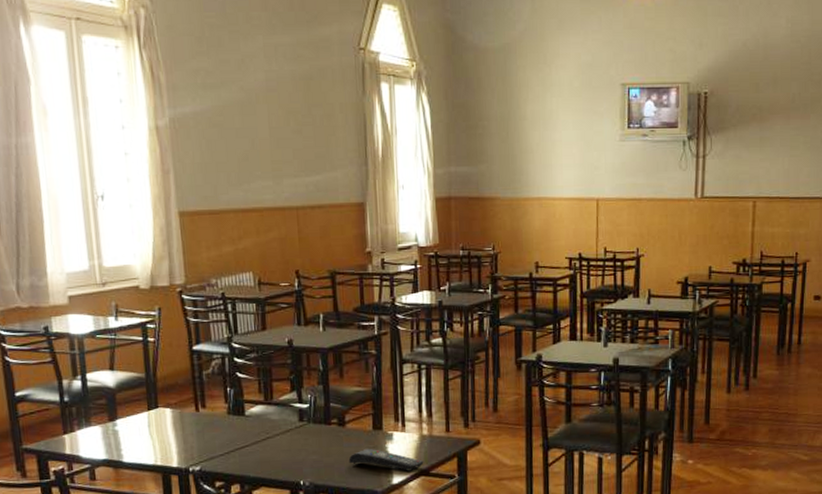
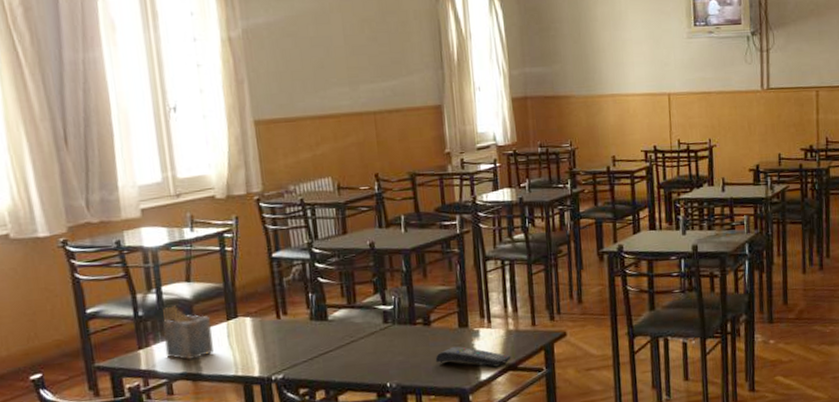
napkin holder: none [86,393,134,447] -> present [162,305,214,360]

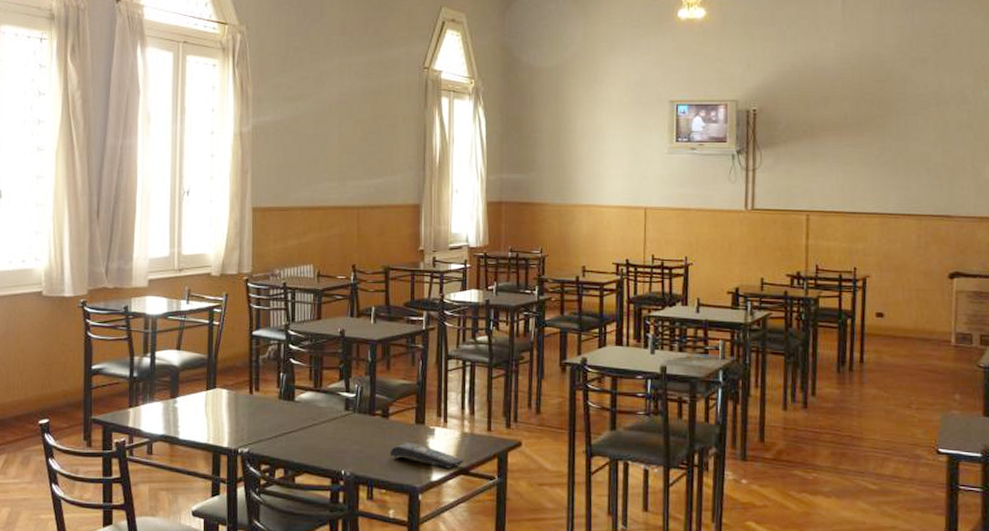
napkin holder: present [162,305,214,360] -> none [151,370,193,423]

